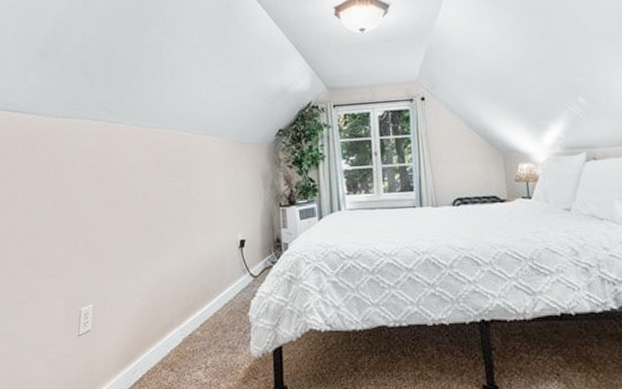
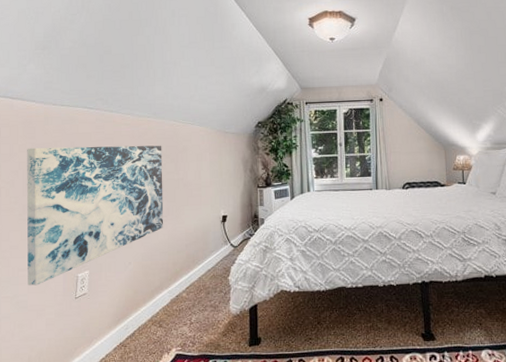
wall art: none [27,159,175,321] -> present [27,145,164,286]

